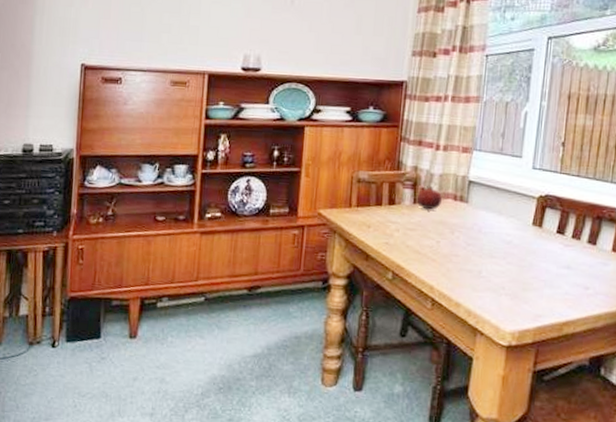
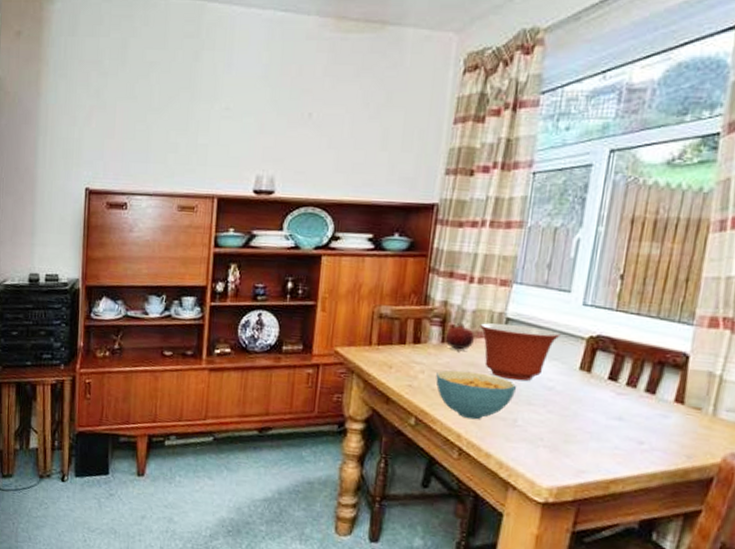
cereal bowl: none [409,228,479,273] -> present [435,370,516,420]
mixing bowl: none [446,185,515,237] -> present [480,323,561,381]

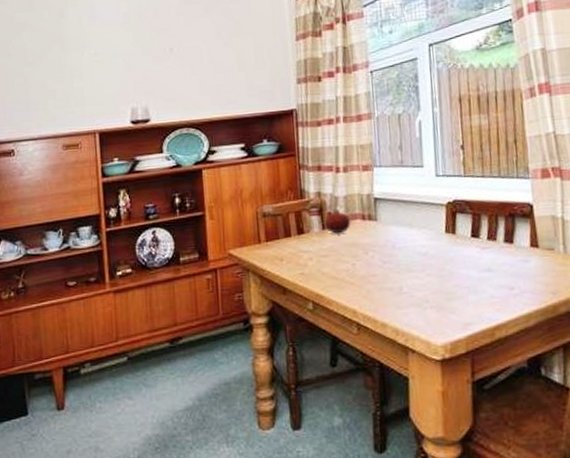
cereal bowl: present [435,370,516,420] -> none [323,250,396,295]
mixing bowl: present [480,323,561,381] -> none [353,202,423,252]

